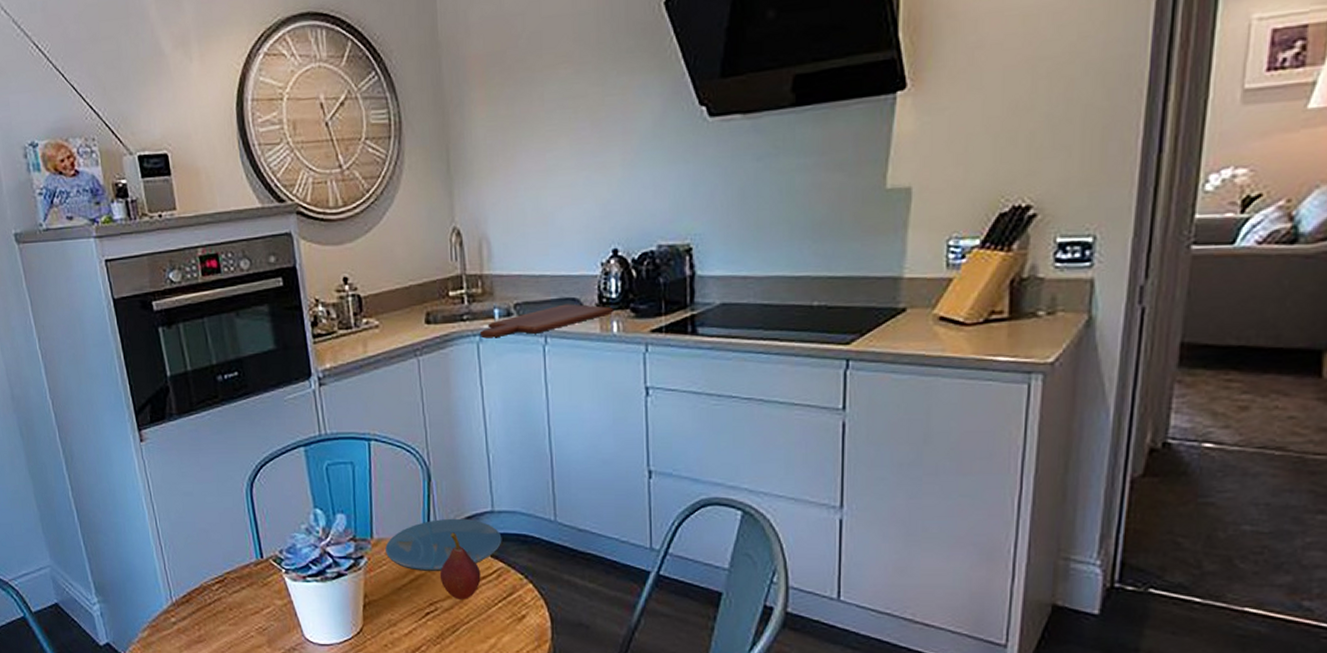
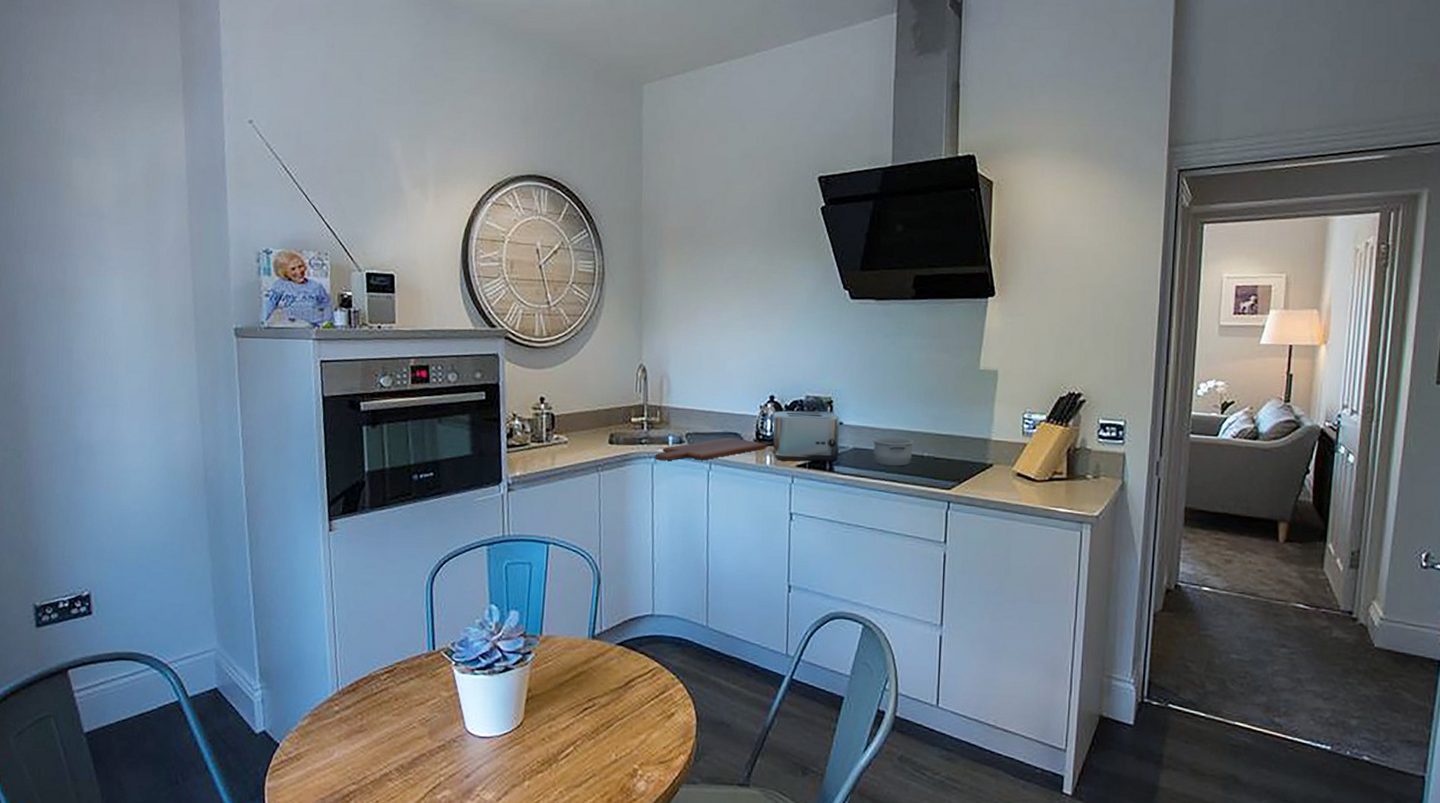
plate: present [385,518,502,572] -> none [552,619,659,670]
fruit: present [439,532,481,599] -> none [600,633,638,696]
toaster: none [618,262,708,327] -> present [772,410,844,462]
cooking pot: none [744,285,800,322] -> present [872,437,914,467]

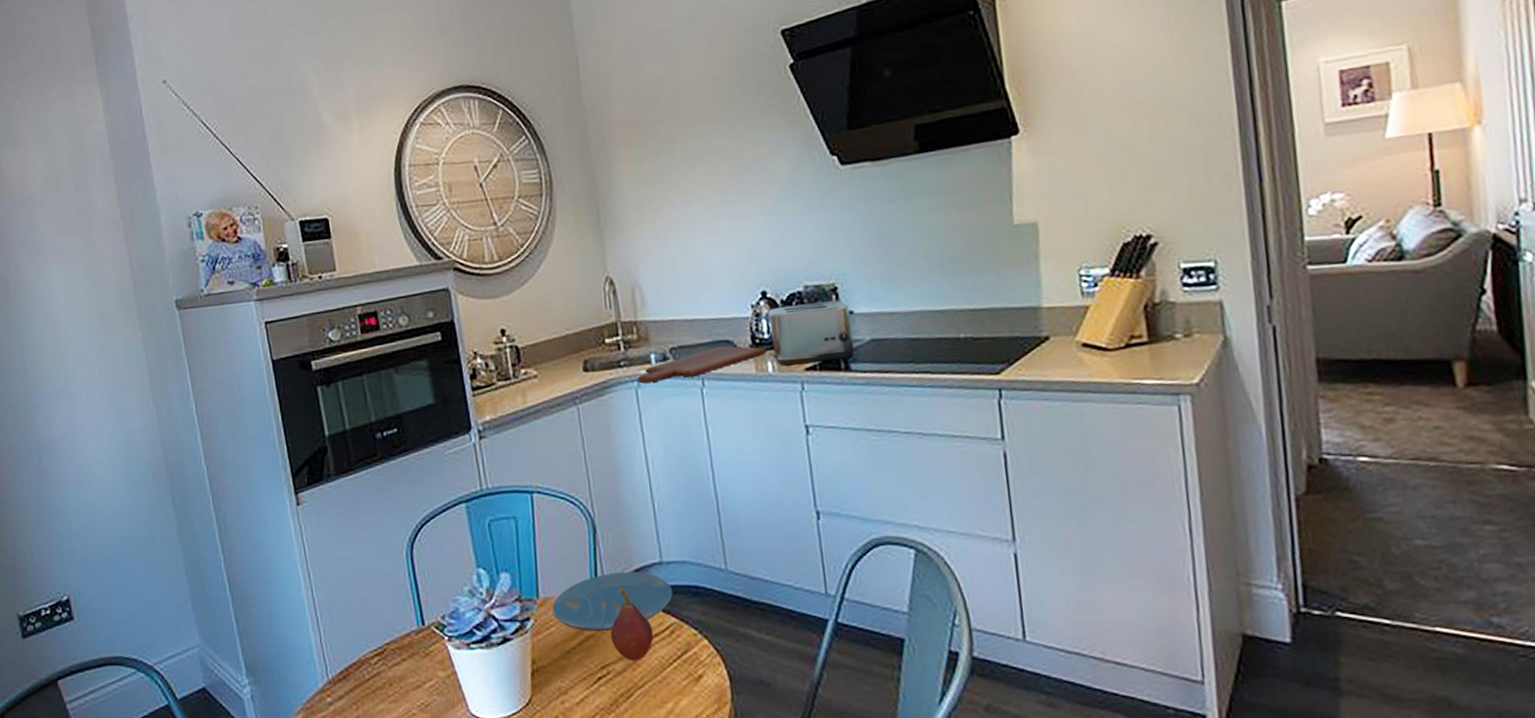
plate: none [552,619,659,670] -> present [552,571,673,632]
fruit: none [600,633,638,696] -> present [610,587,654,661]
cooking pot: present [872,437,914,467] -> none [892,319,946,356]

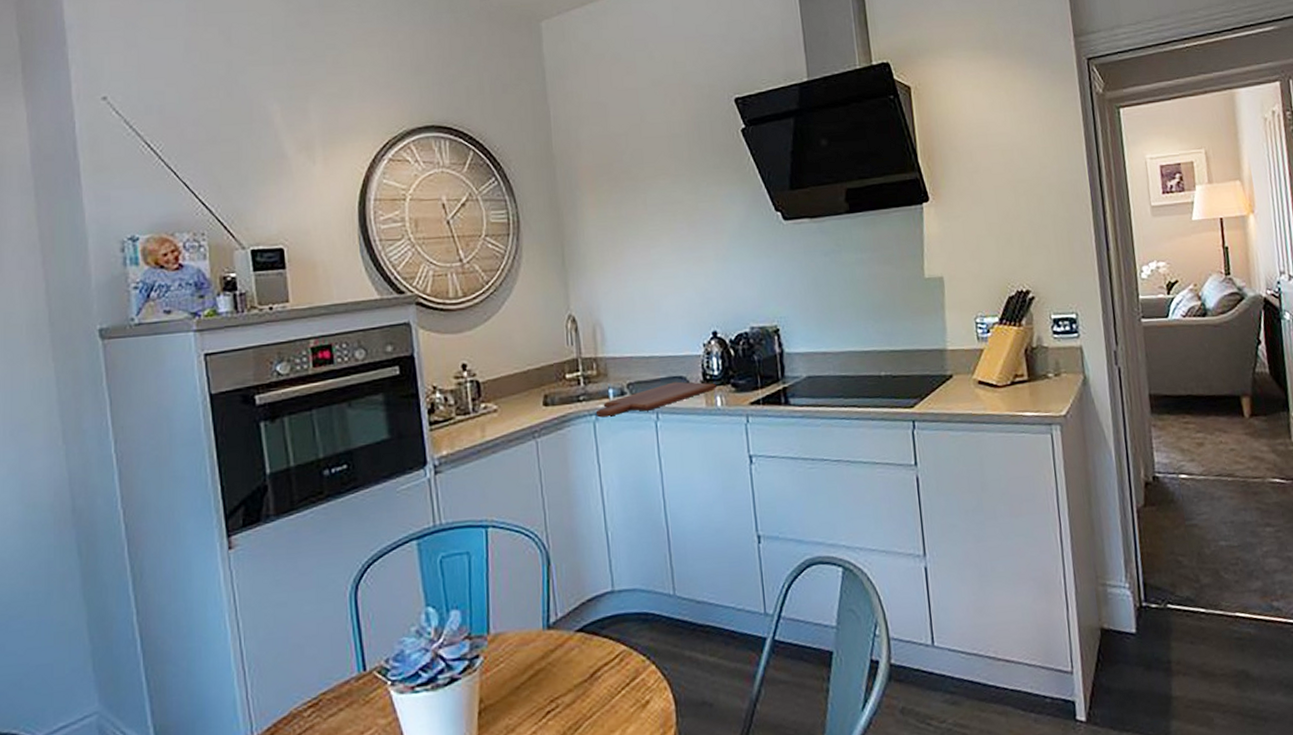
plate: present [552,571,673,632] -> none [503,602,623,665]
fruit: present [610,587,654,661] -> none [560,618,603,692]
toaster: present [768,300,855,366] -> none [718,341,794,401]

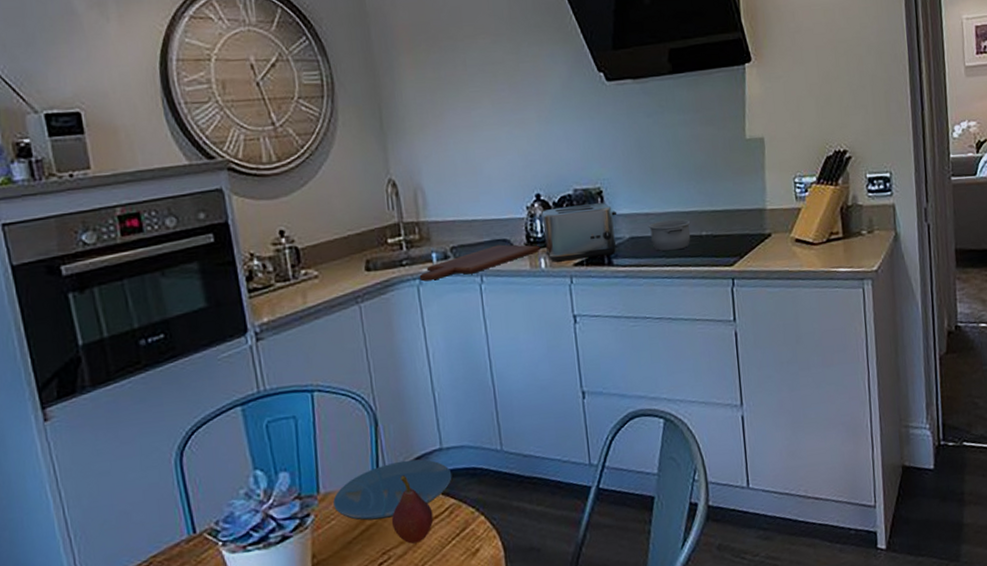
plate: none [503,602,623,665] -> present [333,459,452,521]
fruit: none [560,618,603,692] -> present [391,475,434,544]
toaster: none [718,341,794,401] -> present [542,203,617,262]
cooking pot: none [825,359,870,392] -> present [648,219,691,251]

